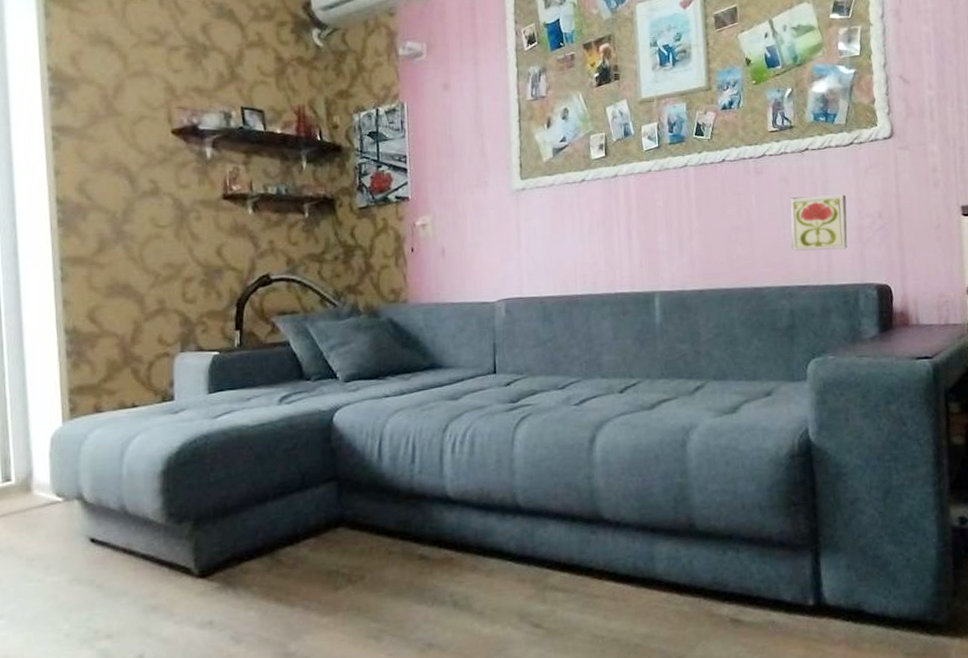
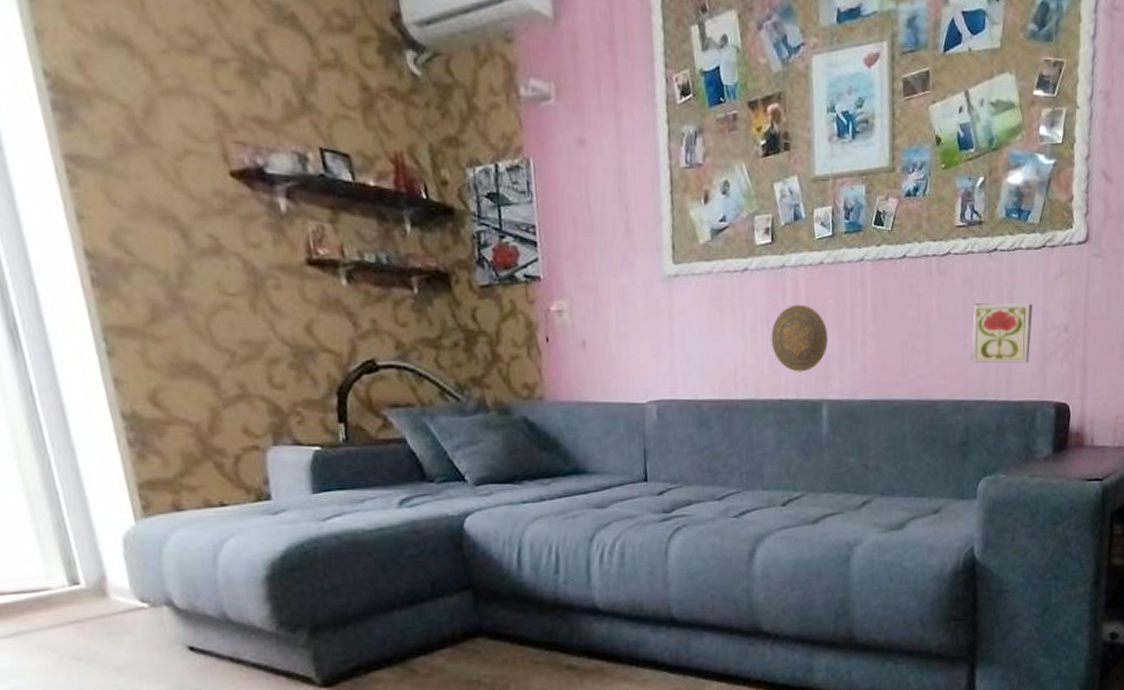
decorative plate: none [606,207,658,268] -> present [771,304,829,372]

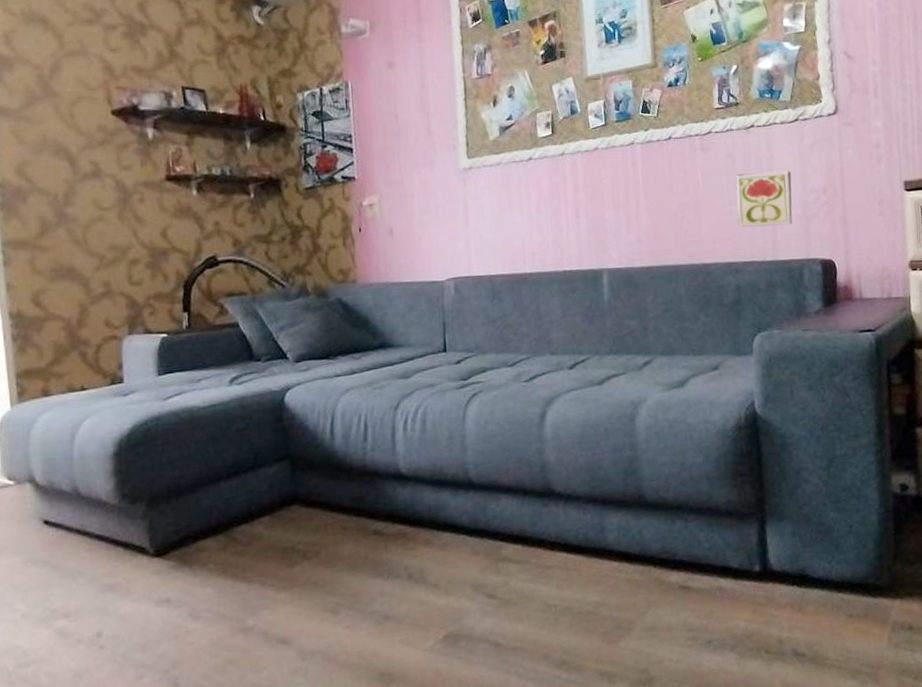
decorative plate: present [771,304,829,372] -> none [554,185,606,246]

